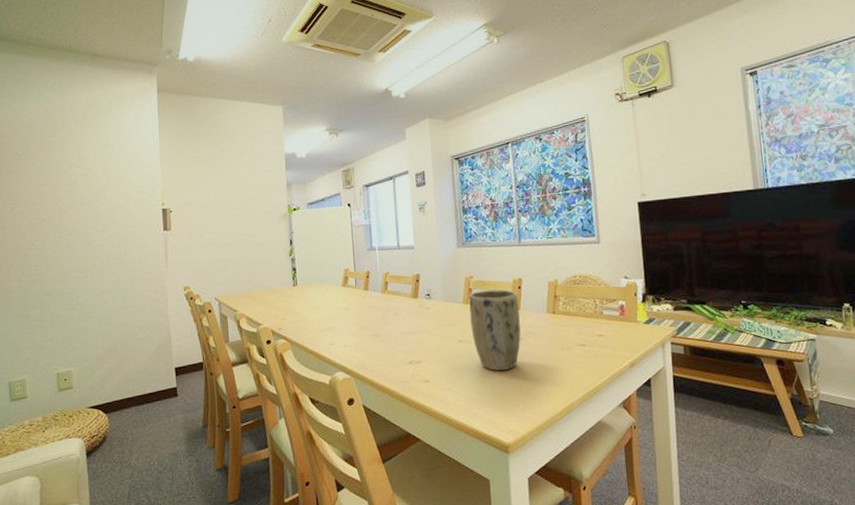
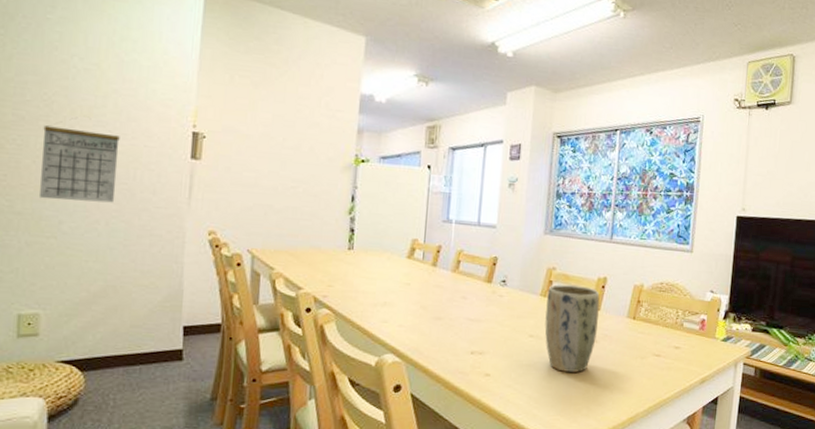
calendar: none [58,221,113,280] -> present [38,125,120,203]

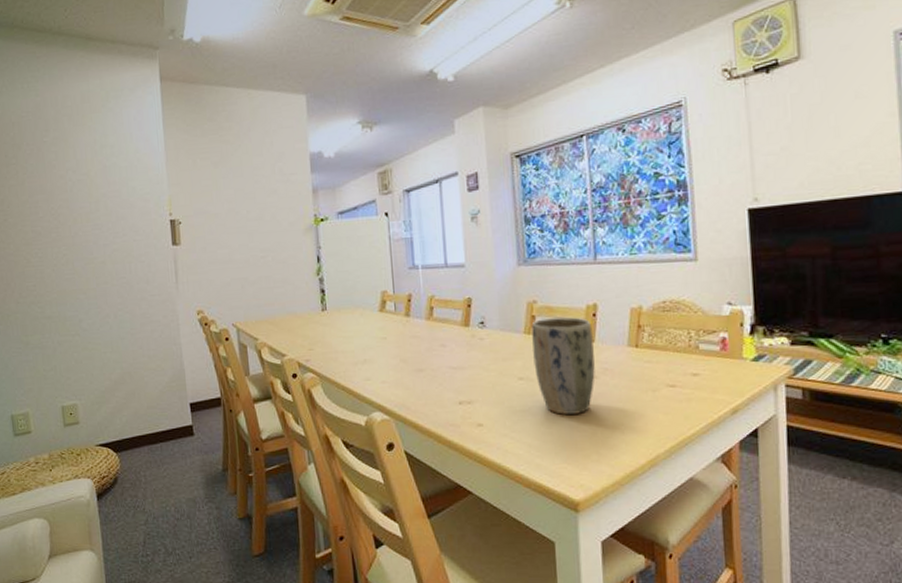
calendar: present [38,125,120,203] -> none [55,235,118,302]

